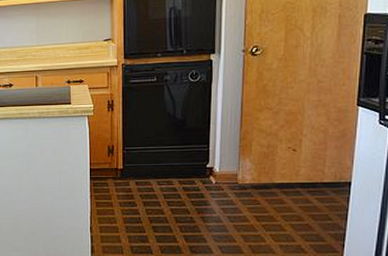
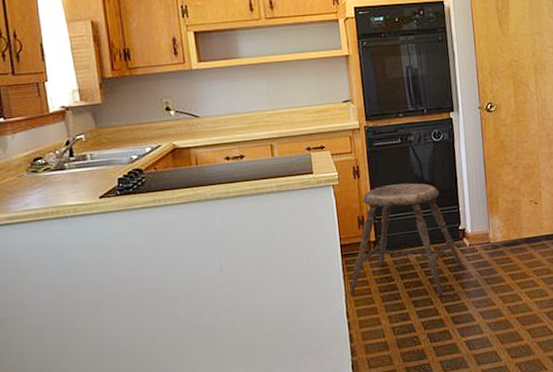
stool: none [94,119,207,227] -> present [349,183,464,297]

